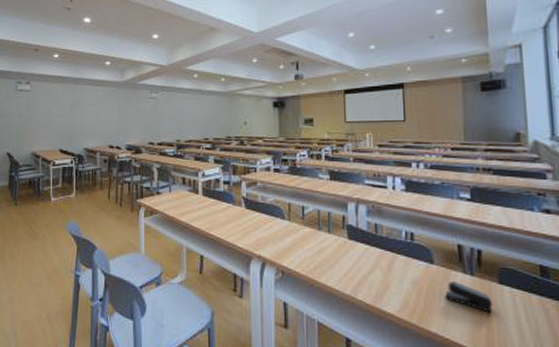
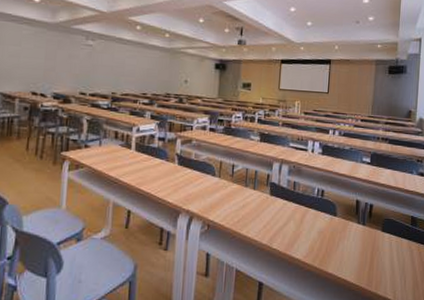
stapler: present [445,281,493,313] -> none [342,230,376,255]

